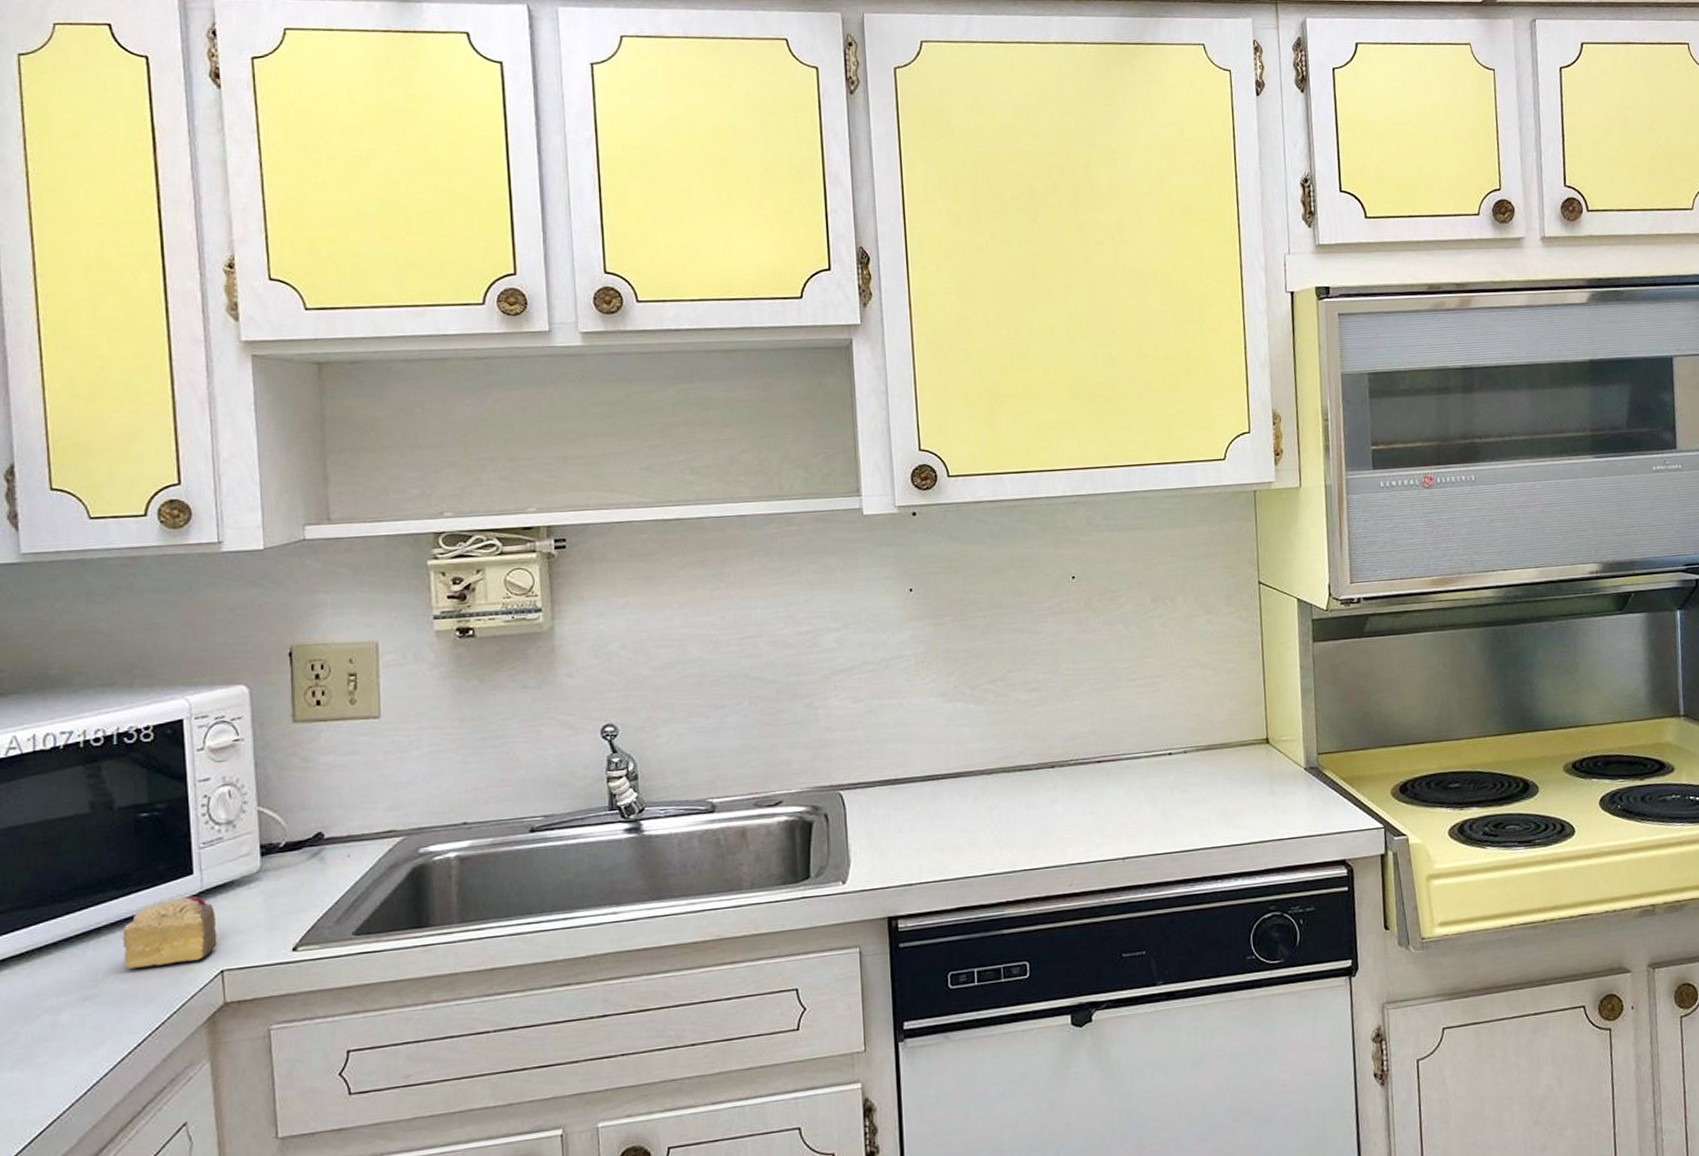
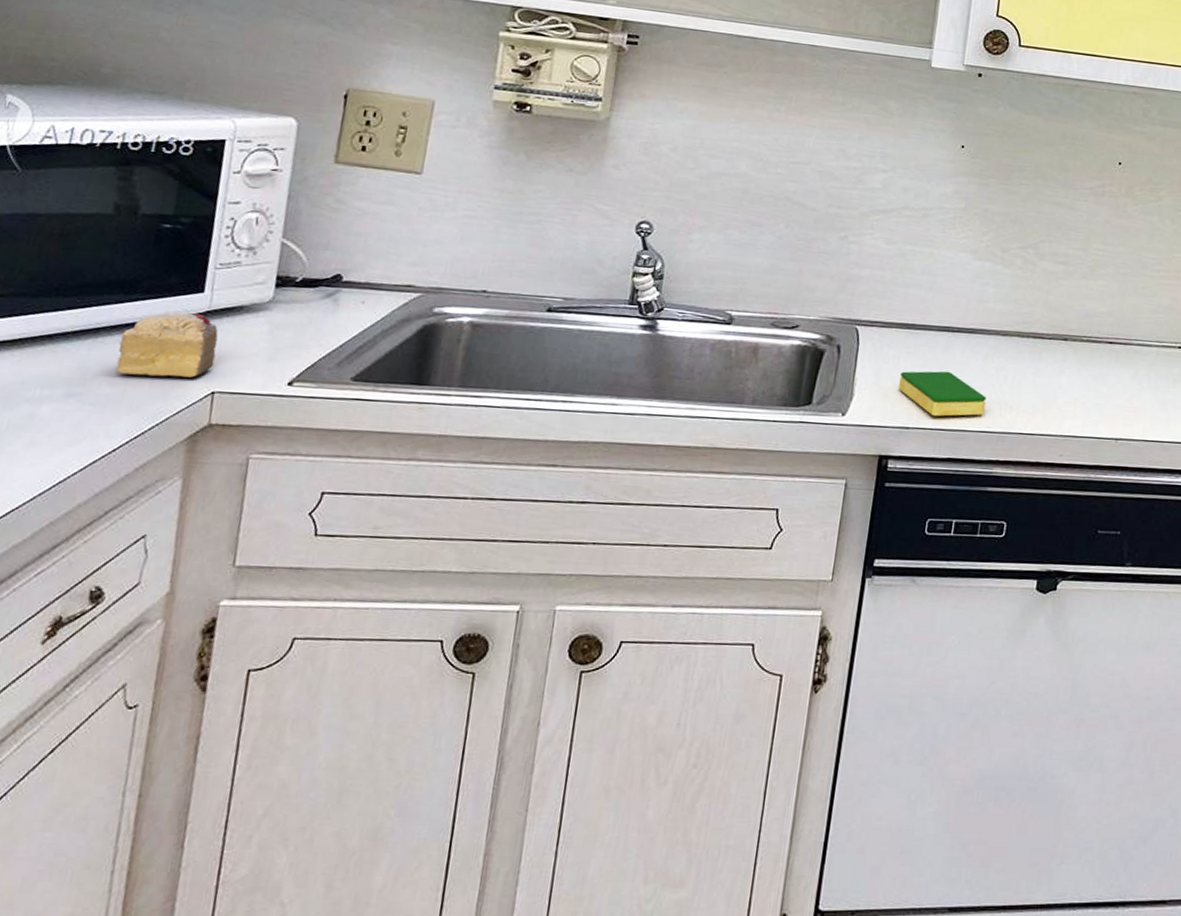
dish sponge: none [893,820,985,868] -> present [899,371,987,417]

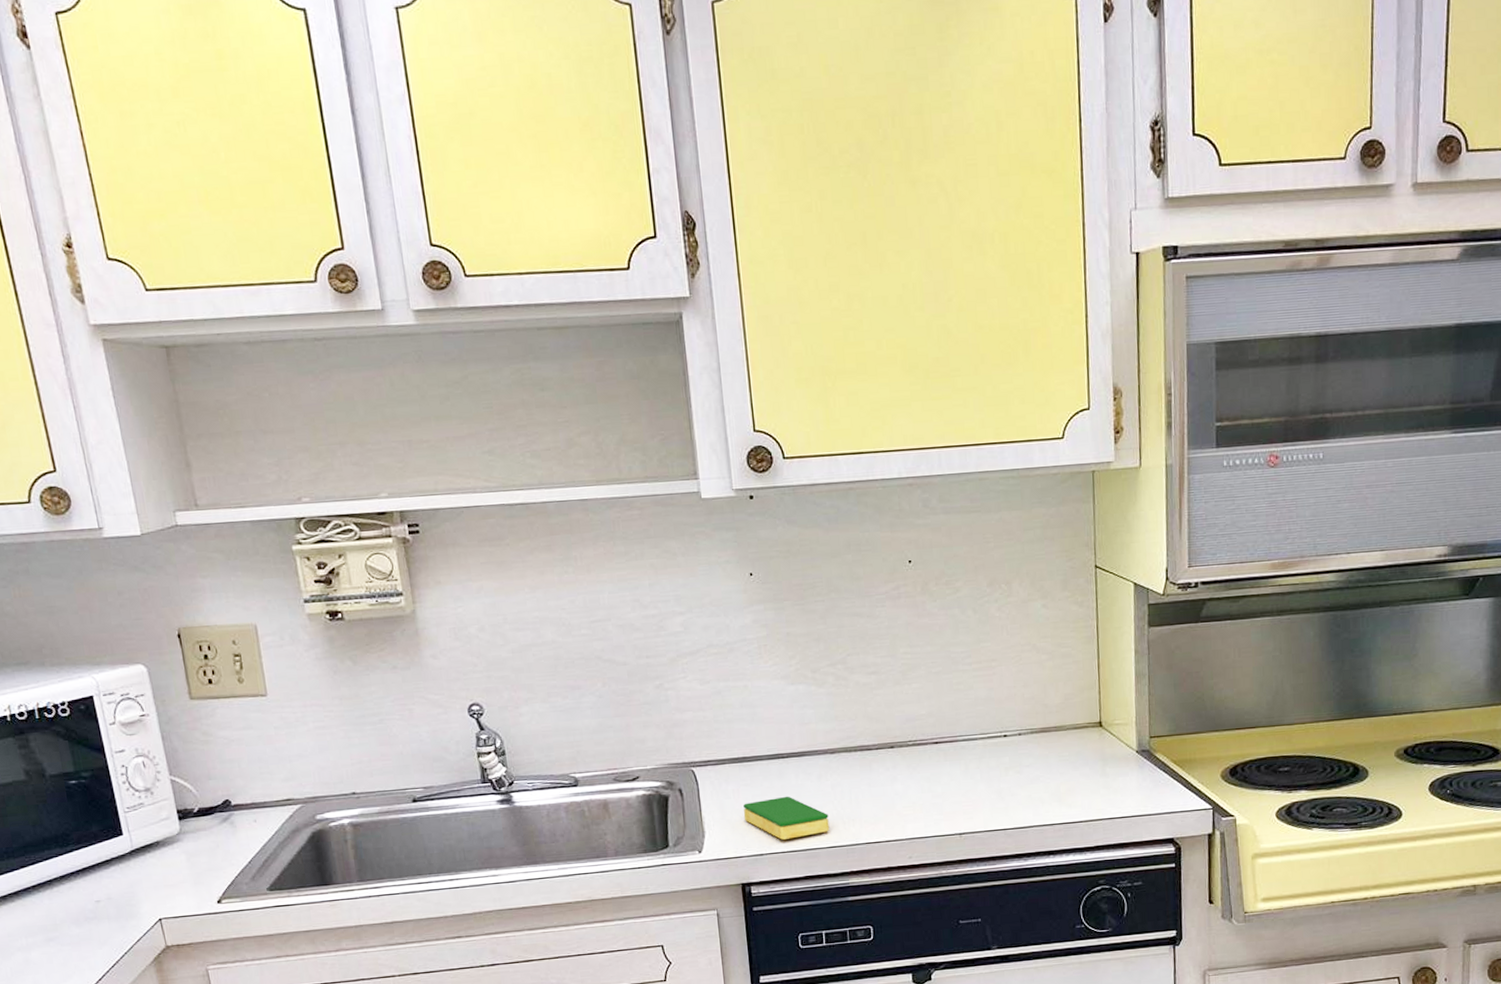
cake slice: present [116,312,218,378] -> none [70,854,153,916]

